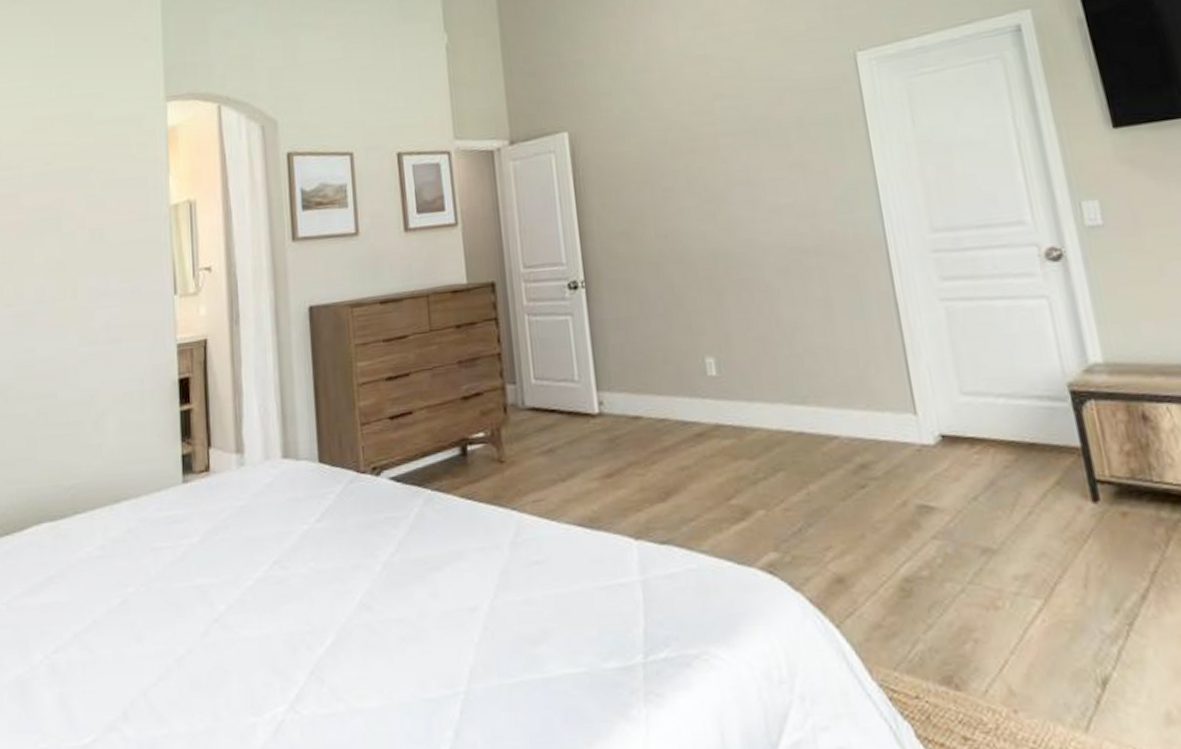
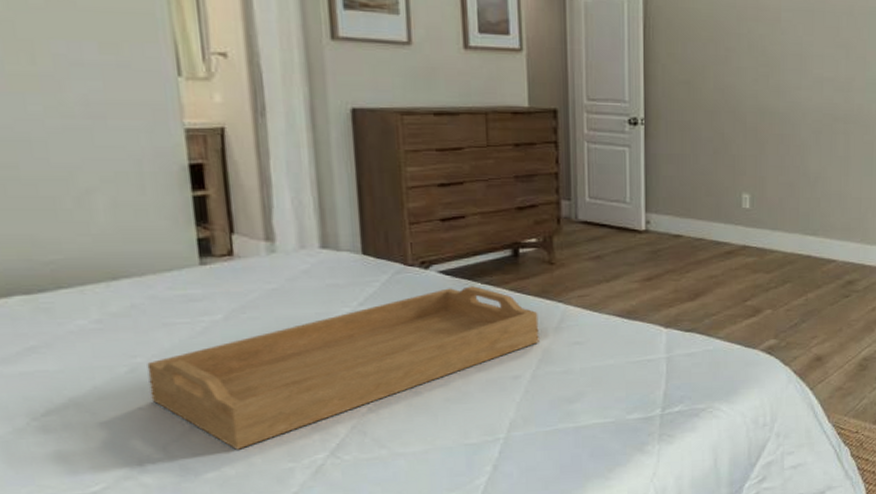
serving tray: none [136,494,495,698] -> present [147,286,539,450]

